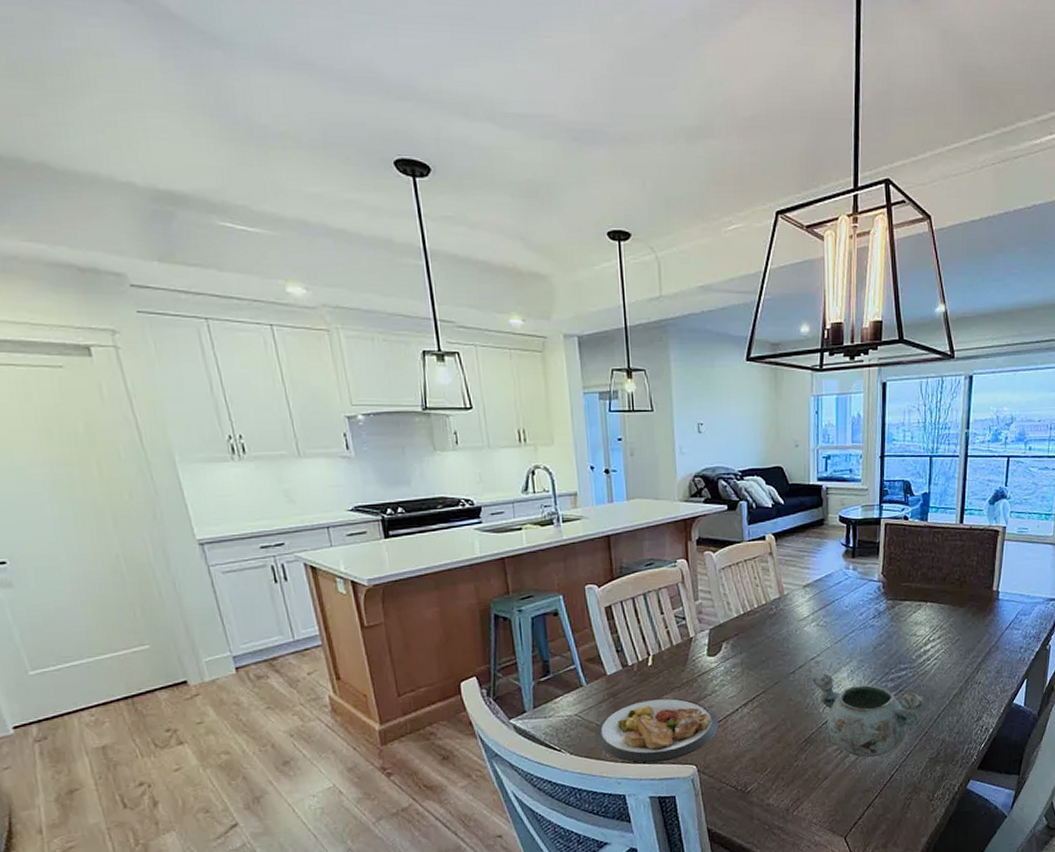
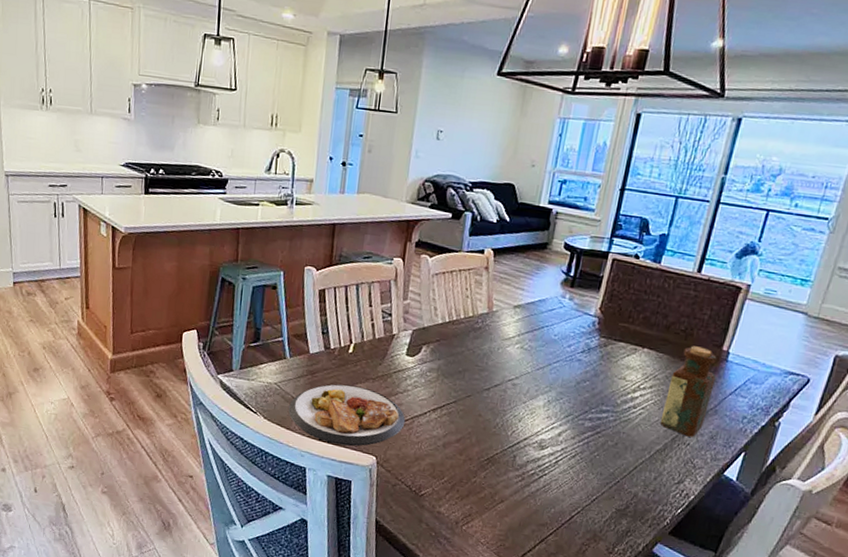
decorative bowl: present [813,673,926,758] -> none [506,397,625,495]
bottle: none [952,591,992,676] -> present [660,346,717,437]

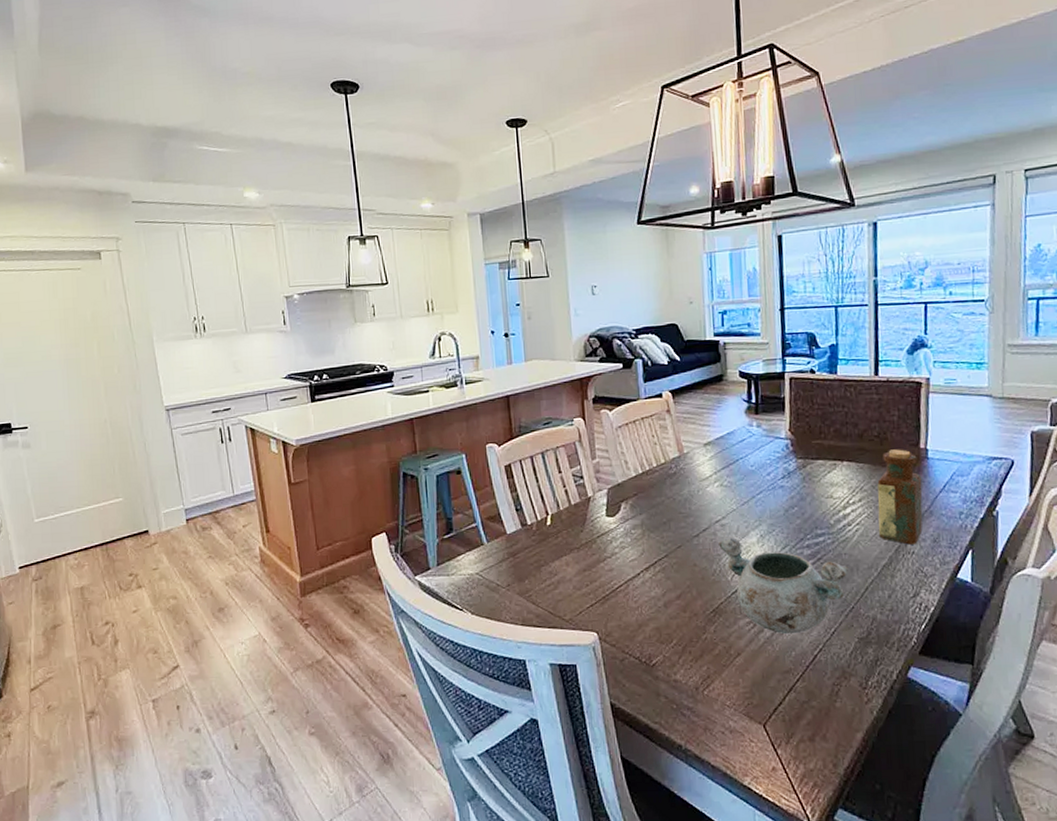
plate: present [288,384,406,447] -> none [495,559,620,627]
decorative bowl: none [506,397,625,495] -> present [718,538,850,635]

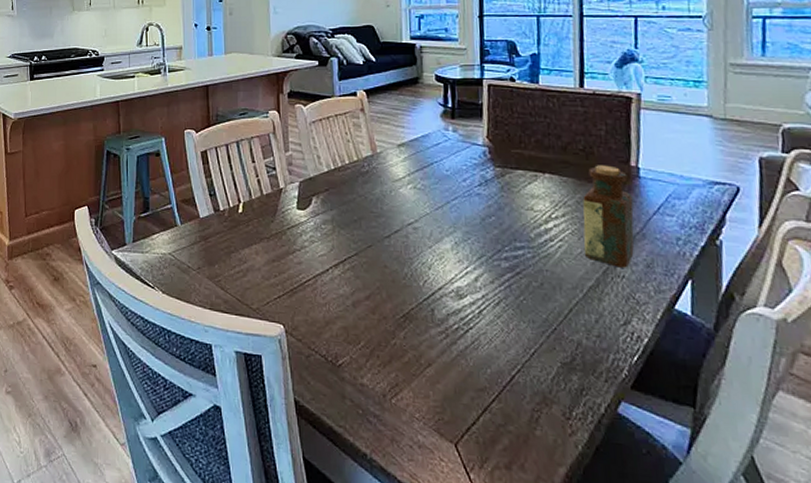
decorative bowl: present [718,538,850,635] -> none [410,242,552,351]

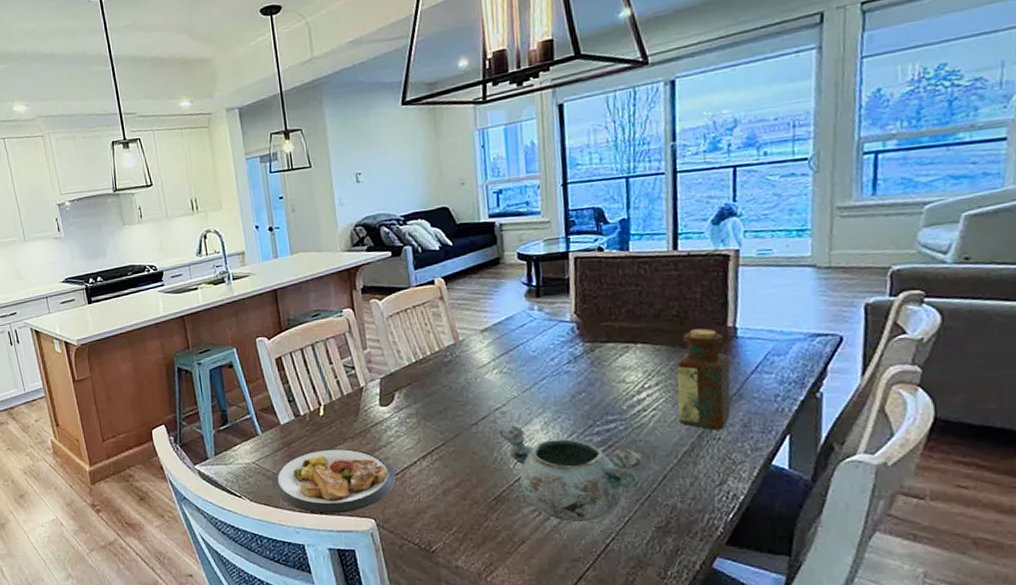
plate: none [186,247,308,316] -> present [272,448,397,514]
decorative bowl: none [410,242,552,351] -> present [499,425,645,523]

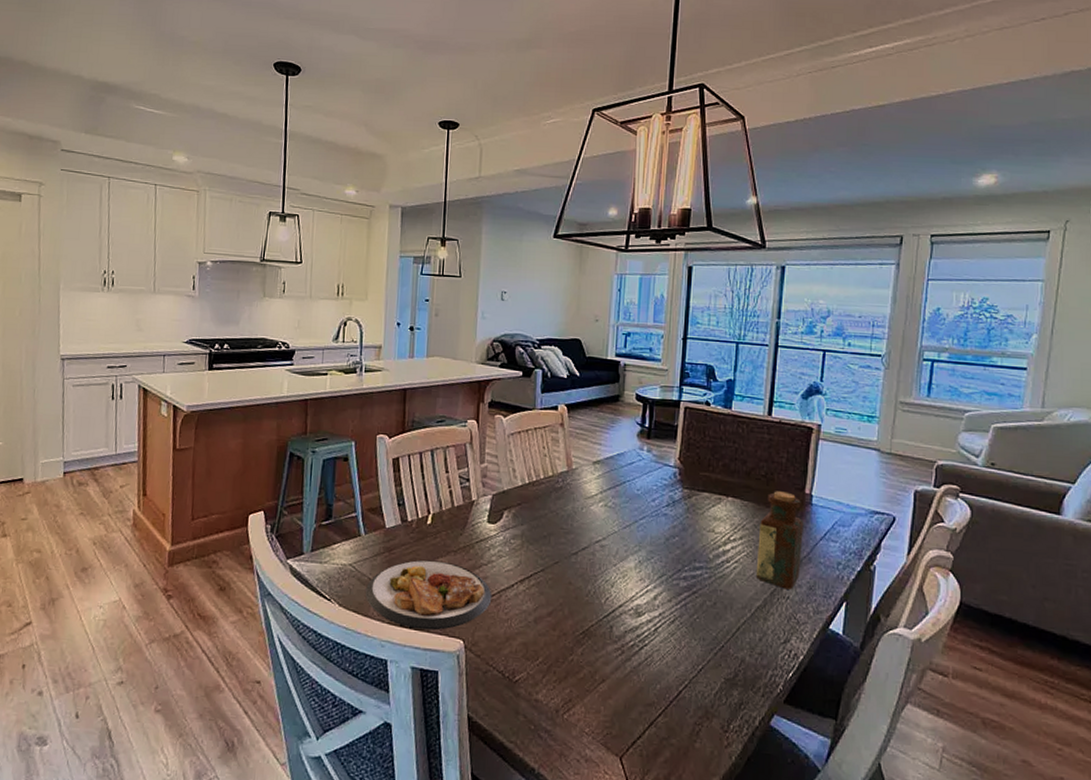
decorative bowl: present [499,425,645,523] -> none [596,560,723,667]

